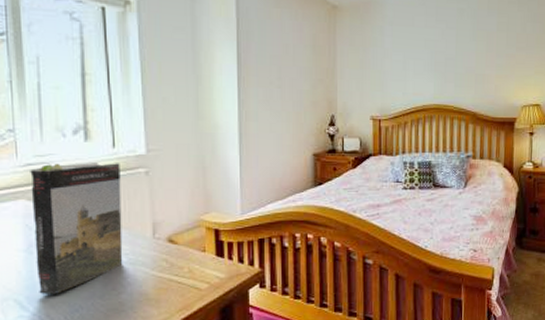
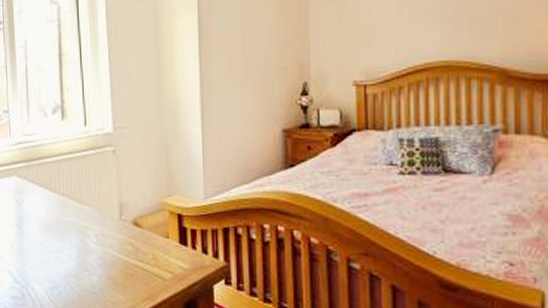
book: present [30,163,123,294] -> none [20,141,94,269]

